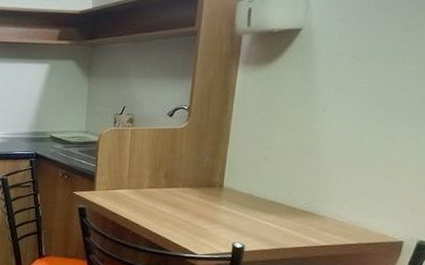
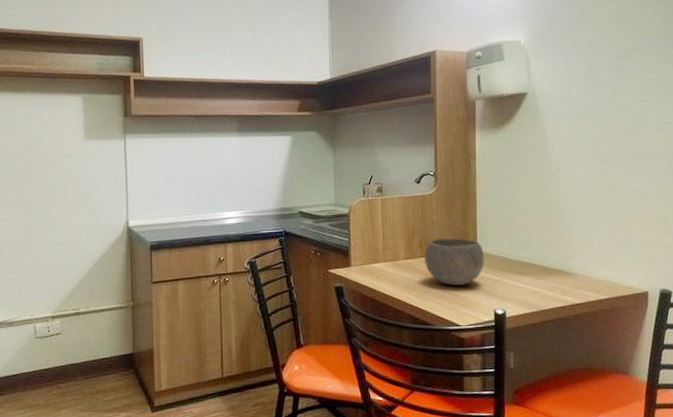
bowl: none [168,171,230,217] -> present [424,238,484,286]

